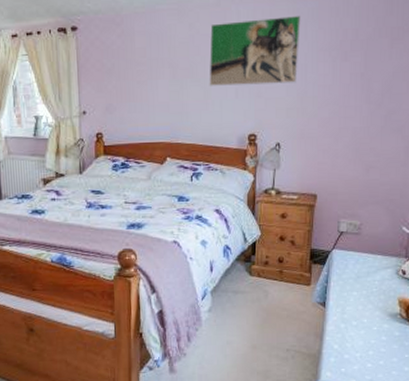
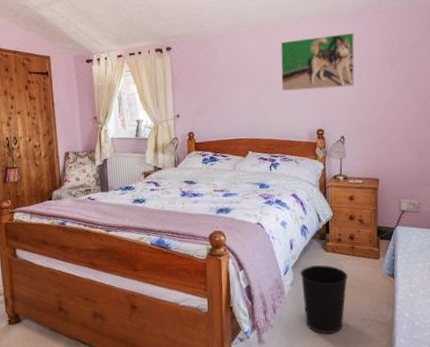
wastebasket: none [219,290,274,365] -> present [300,265,348,334]

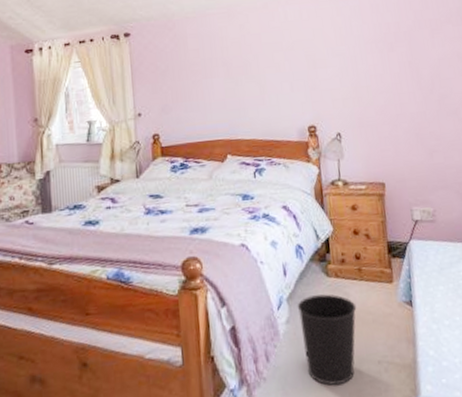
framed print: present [280,32,355,91] -> none [260,12,349,82]

